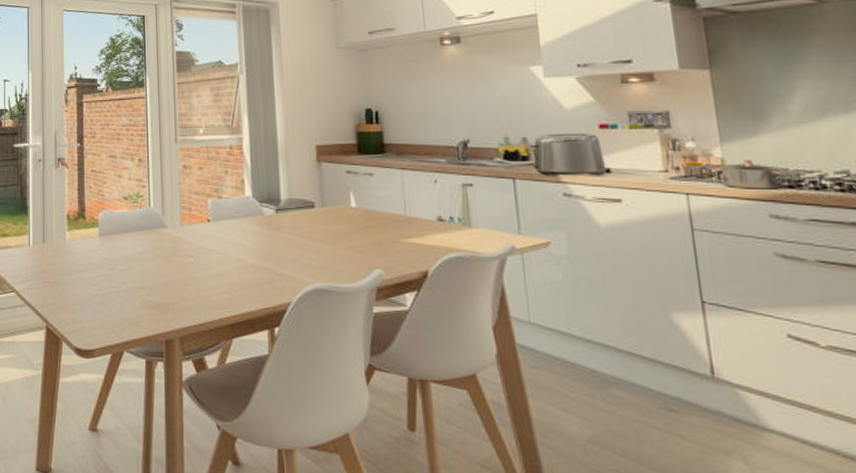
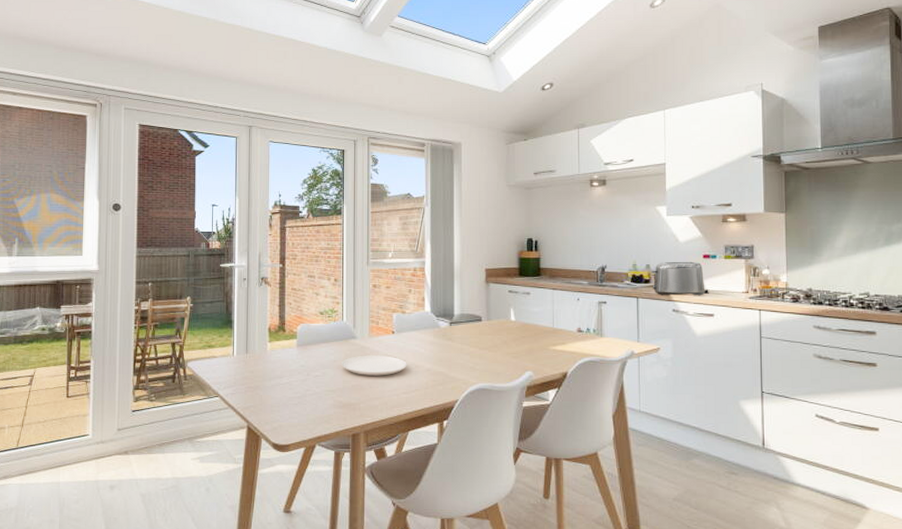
plate: none [150,247,227,272] -> present [342,355,407,376]
cooking pot: present [711,159,792,190] -> none [778,283,832,307]

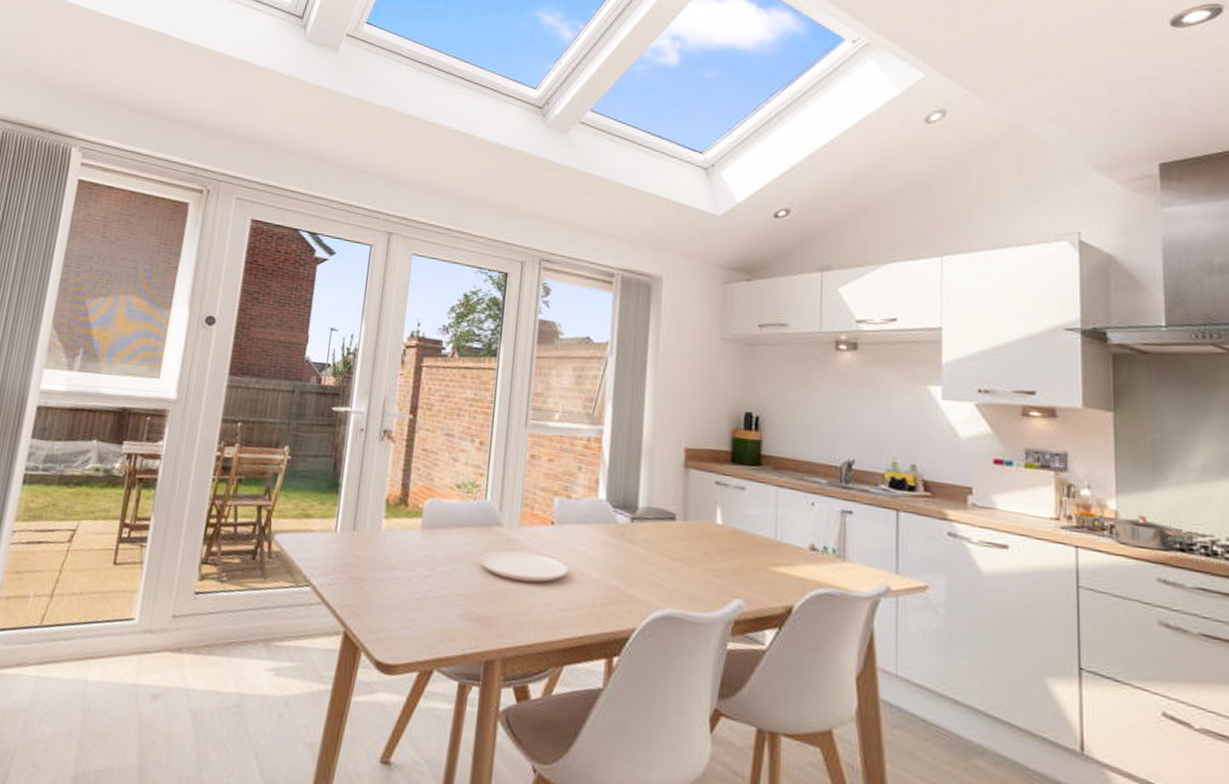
toaster: present [652,261,710,296] -> none [919,463,1003,518]
cooking pot: none [778,283,832,307] -> present [1104,514,1185,552]

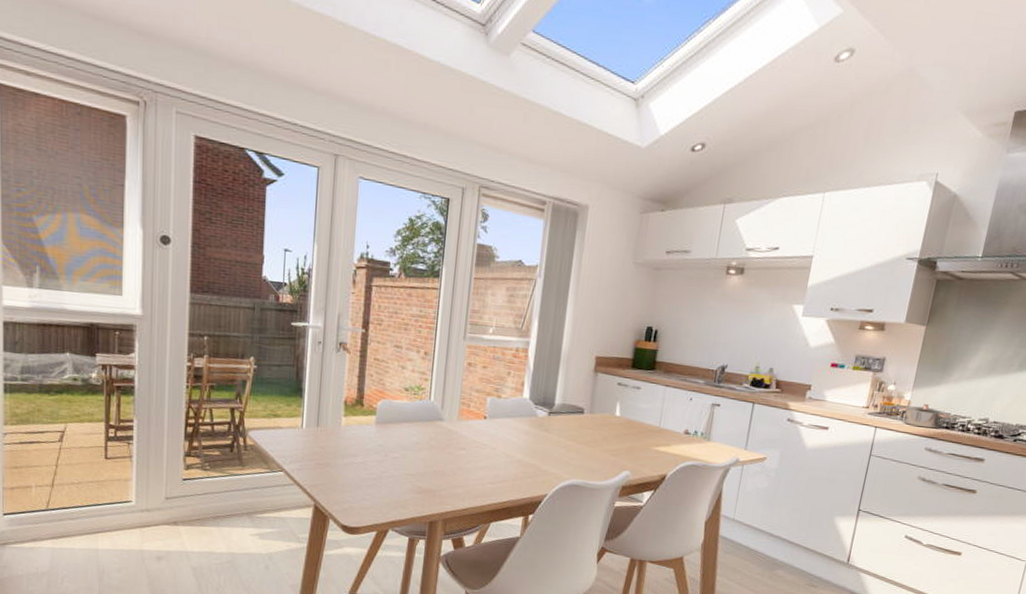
plate: present [479,550,569,583] -> none [424,439,497,464]

